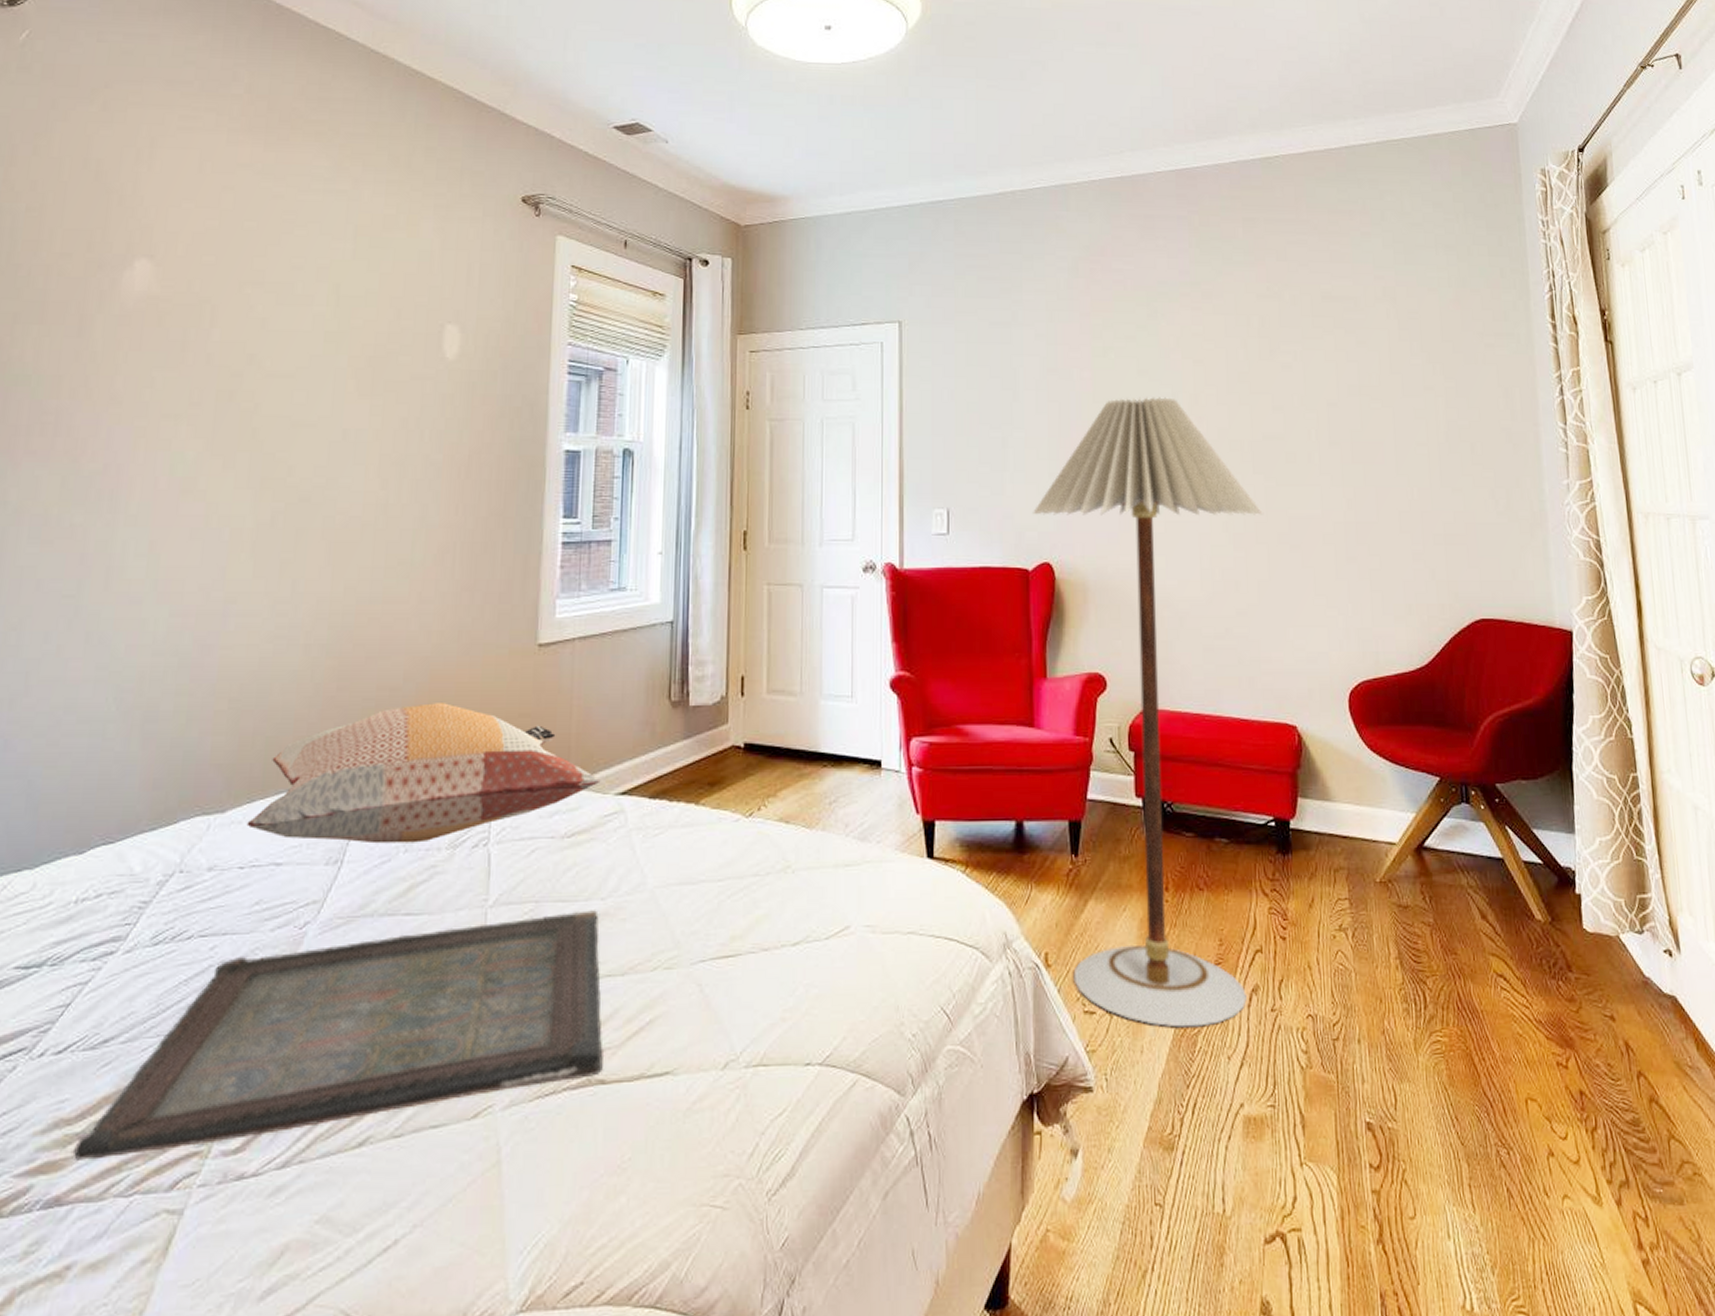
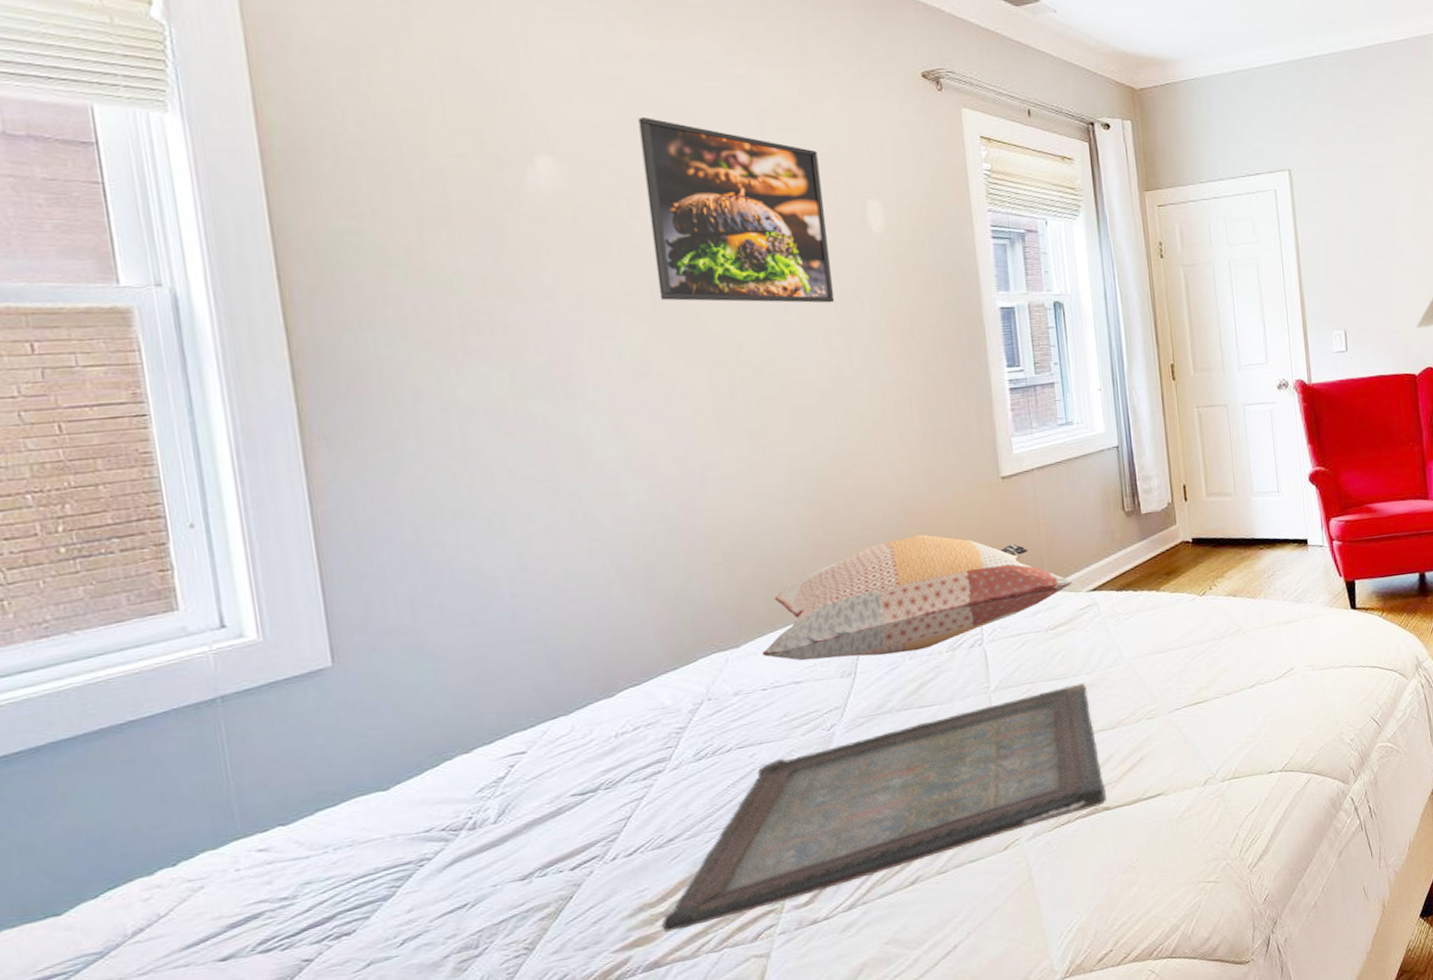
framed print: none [222,226,405,431] -> present [638,116,835,303]

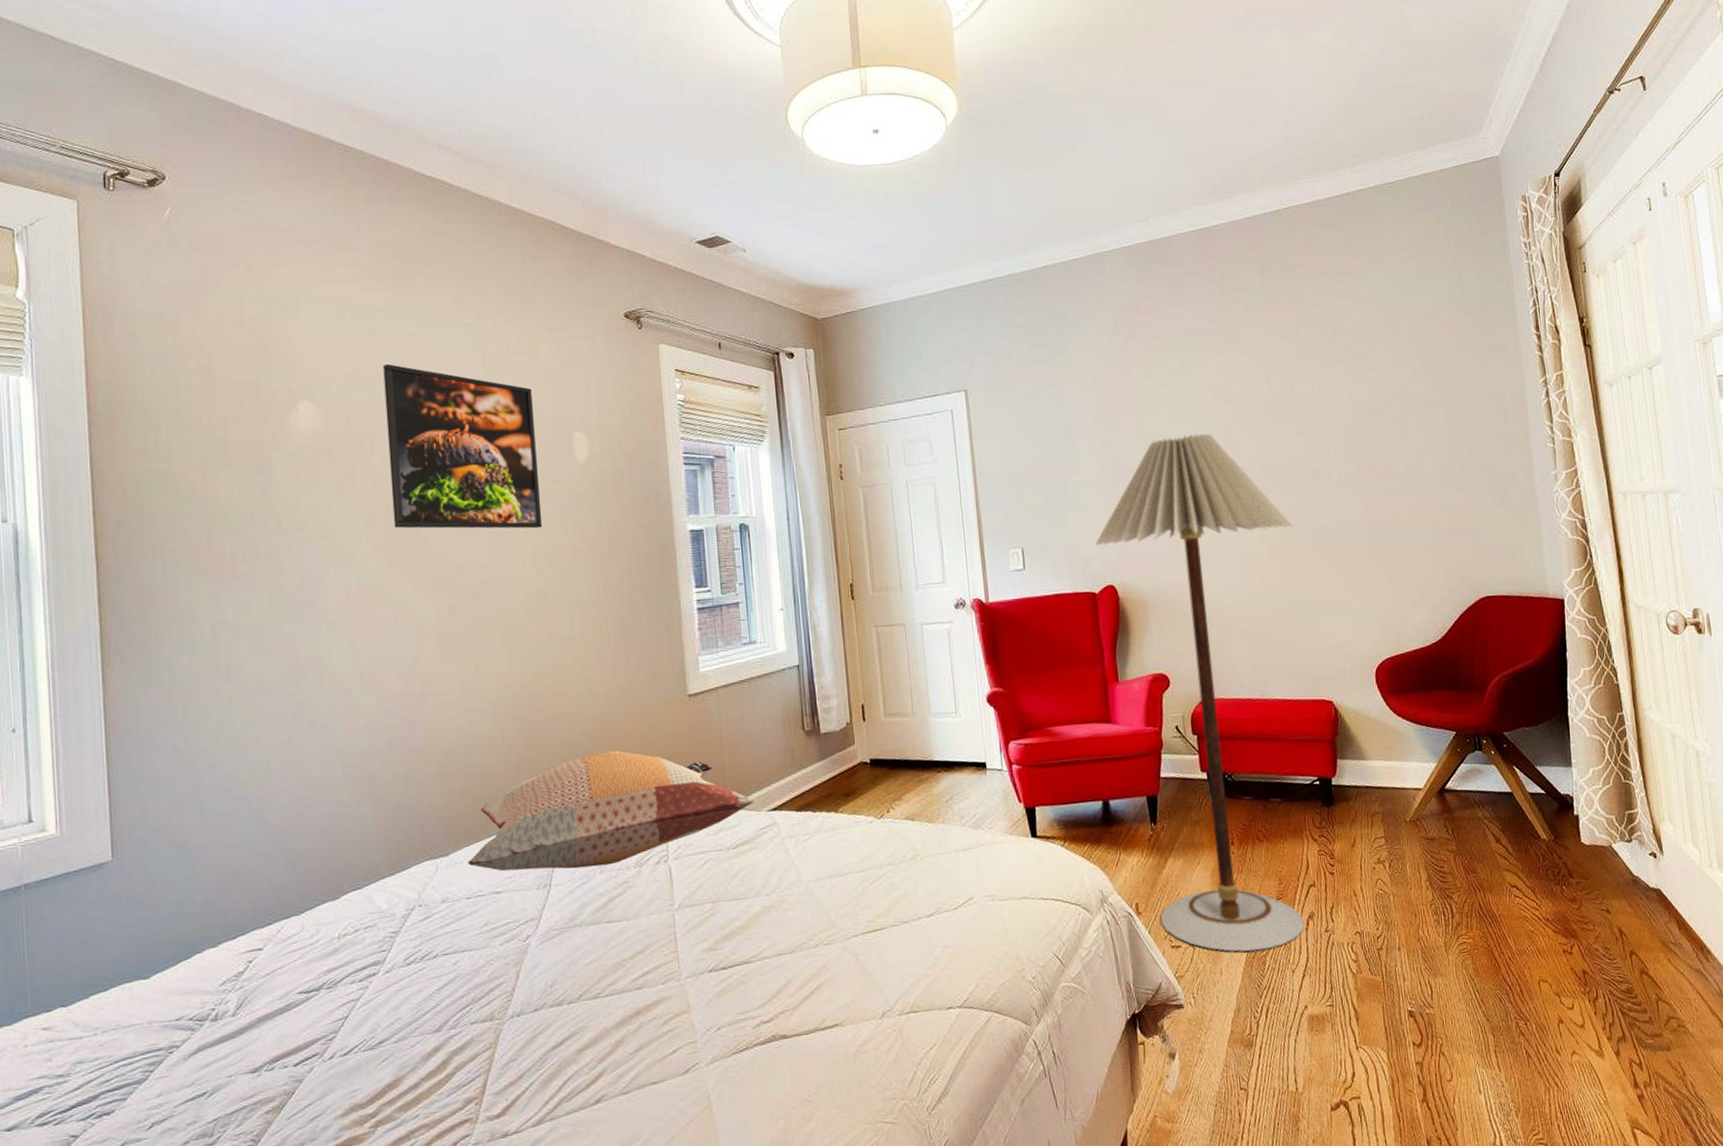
serving tray: present [662,683,1106,932] -> none [370,904,784,1134]

